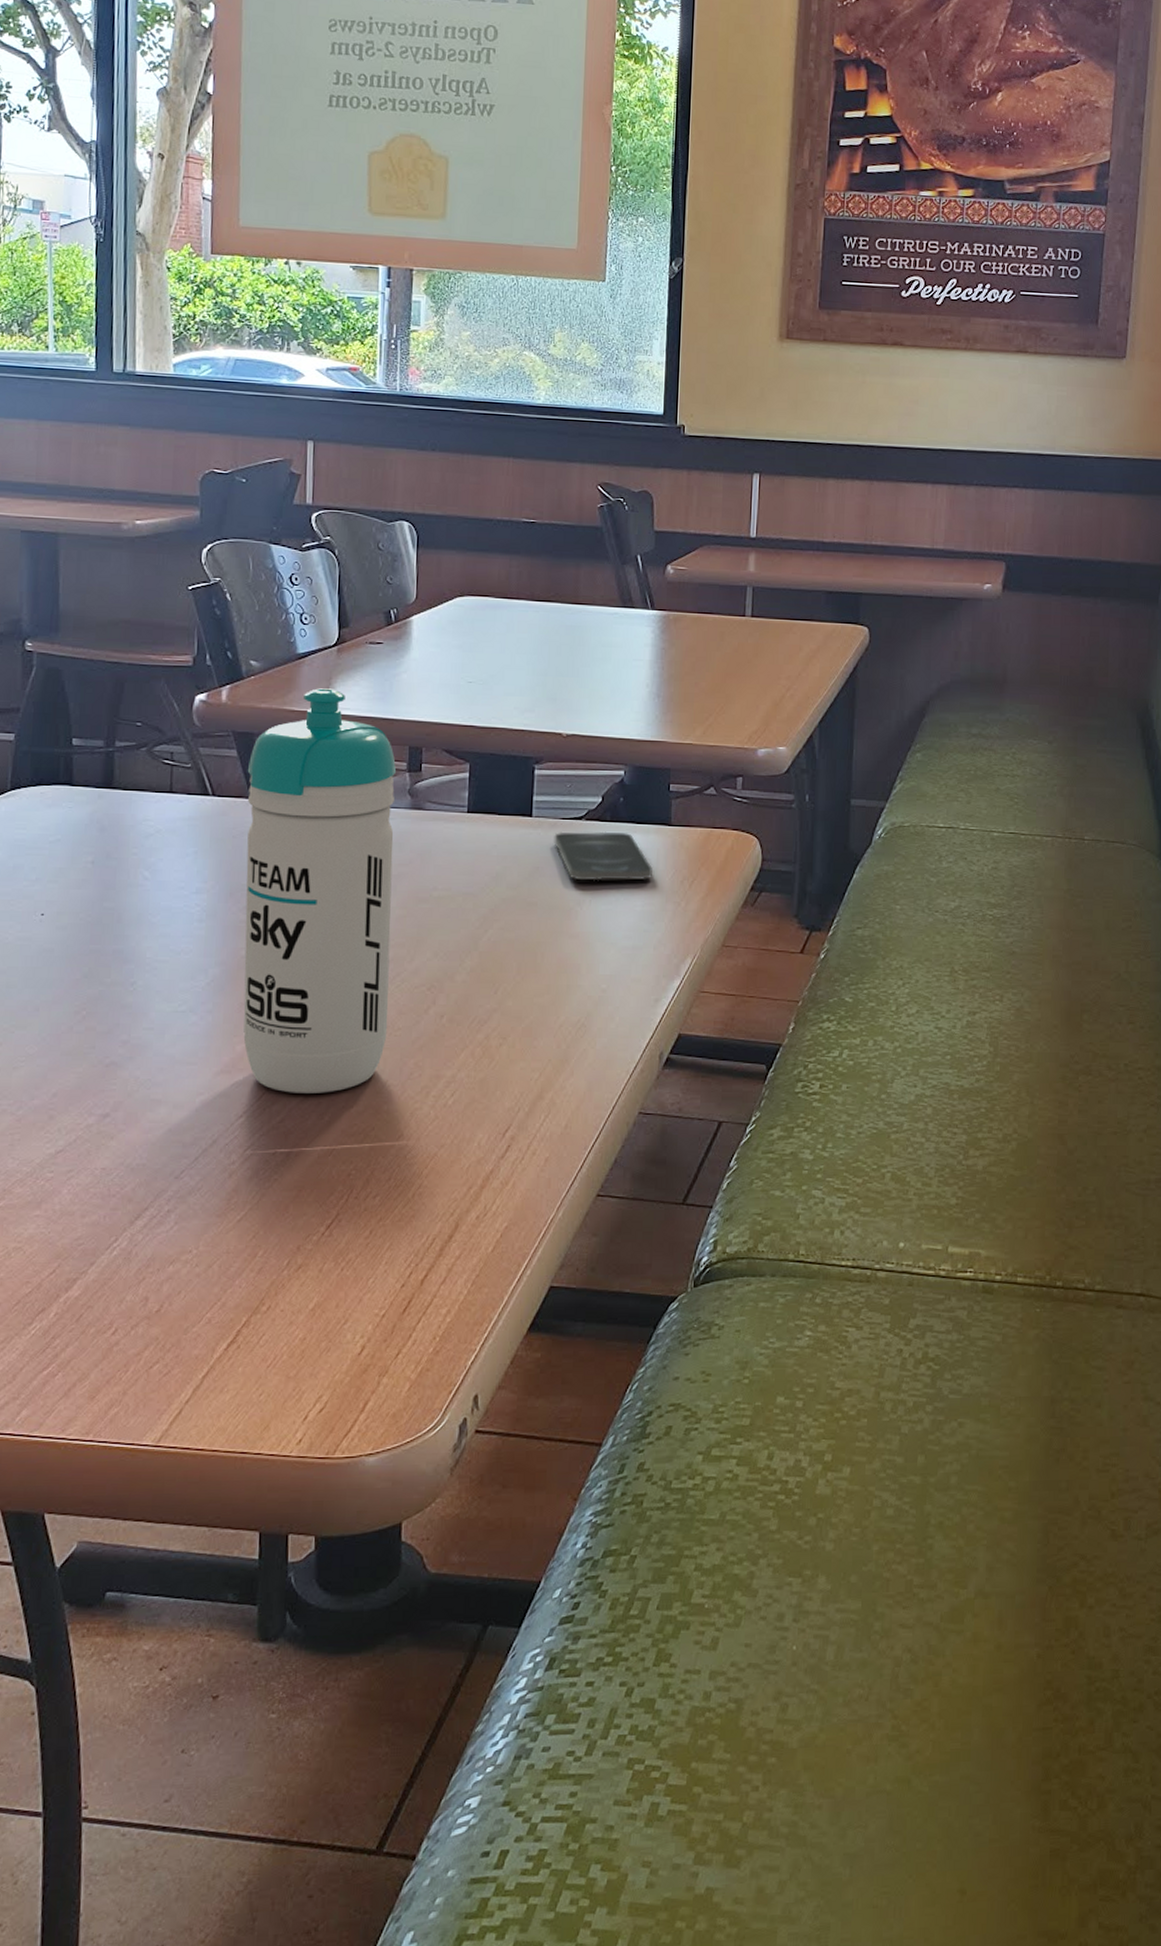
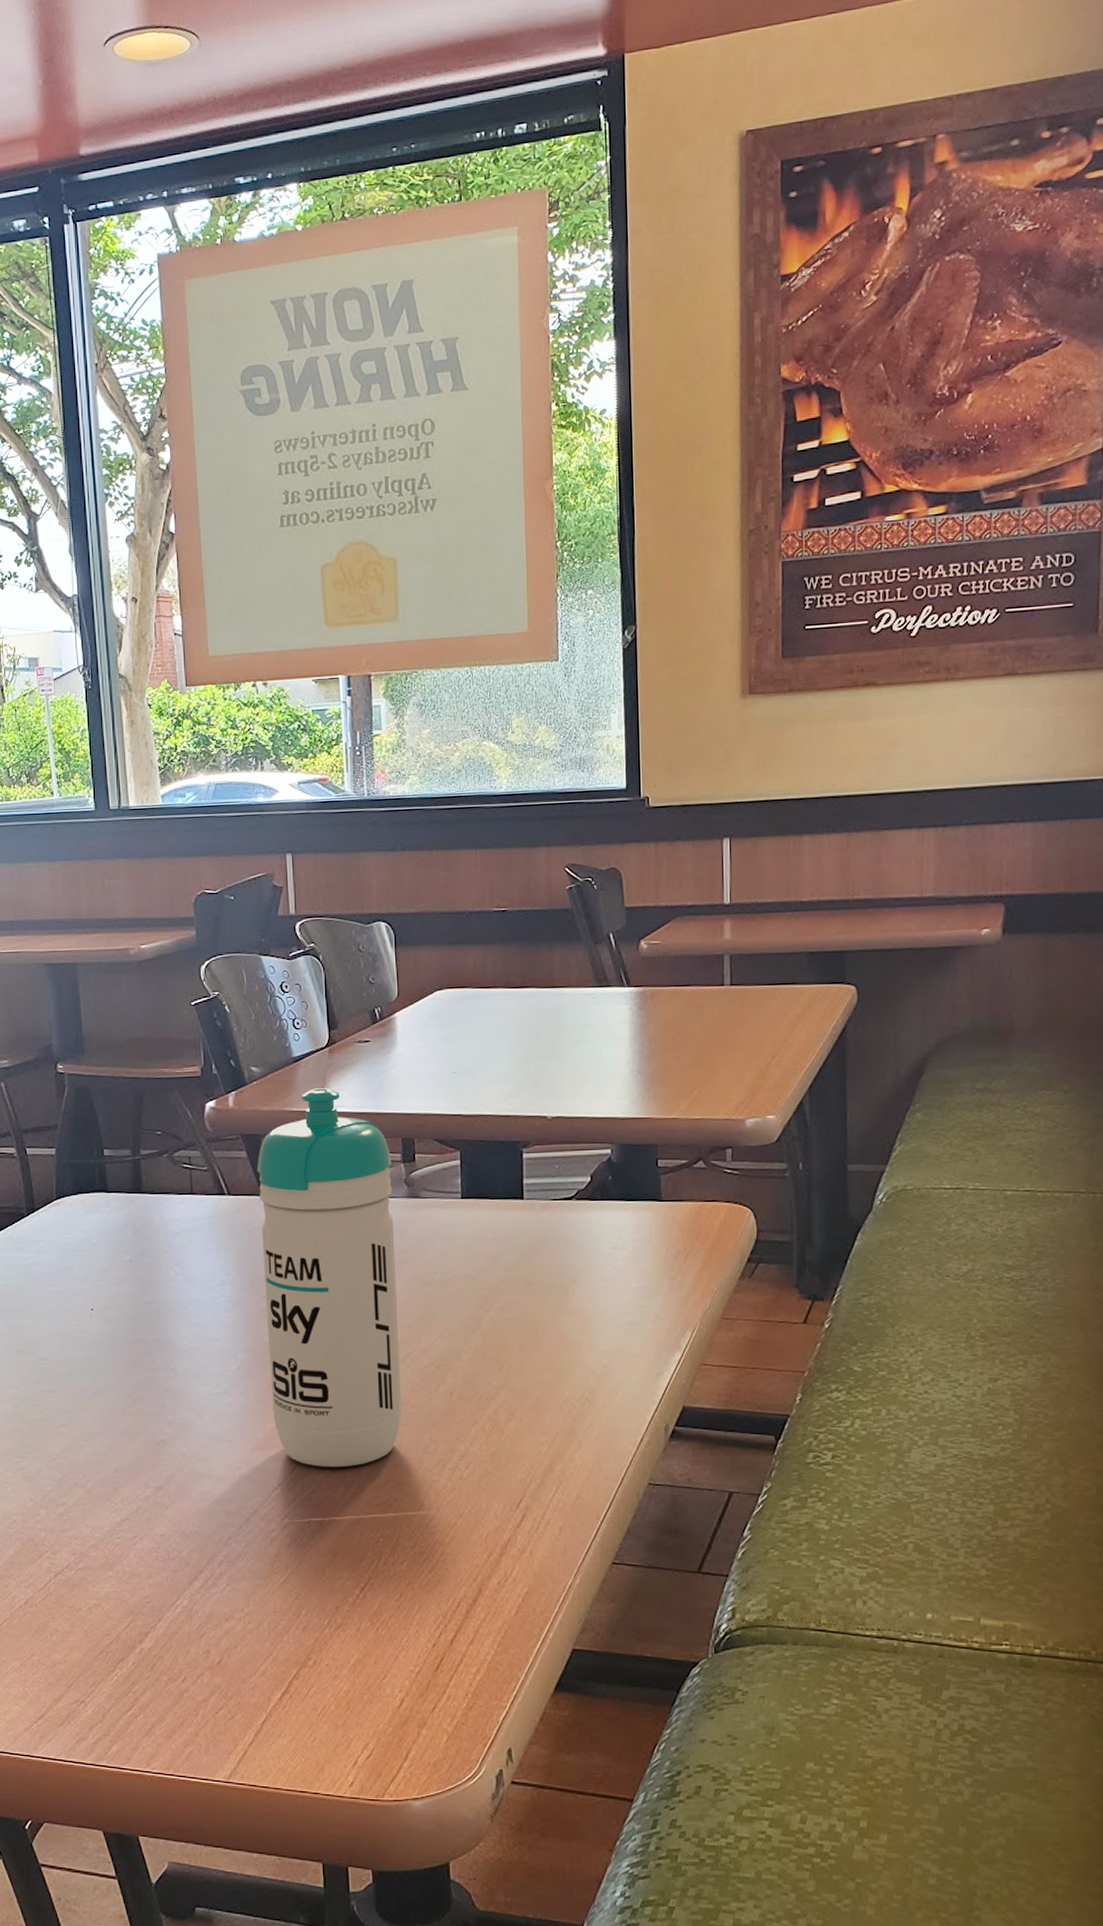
smartphone: present [554,831,652,881] -> none [546,1210,646,1259]

